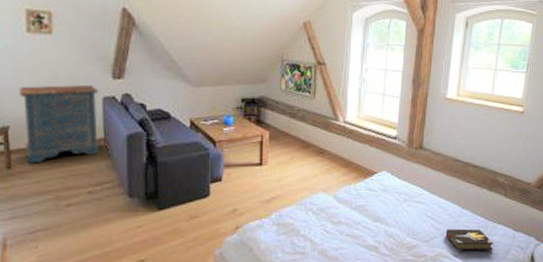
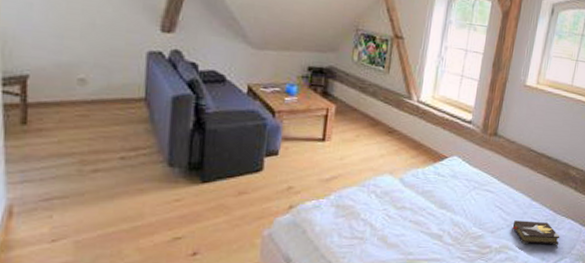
dresser: present [18,84,100,164] -> none [44,31,143,121]

